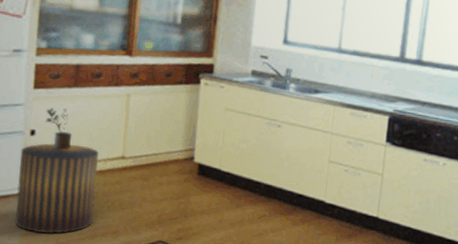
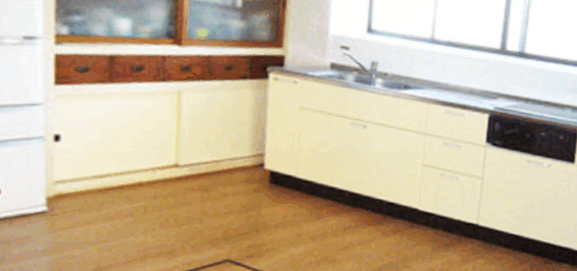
stool: present [15,142,100,234] -> none [41,149,146,258]
potted plant: present [45,107,73,150] -> none [72,107,110,158]

